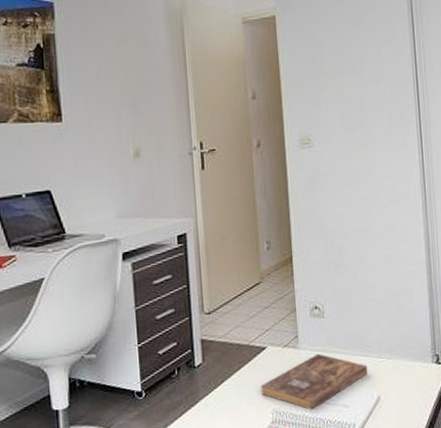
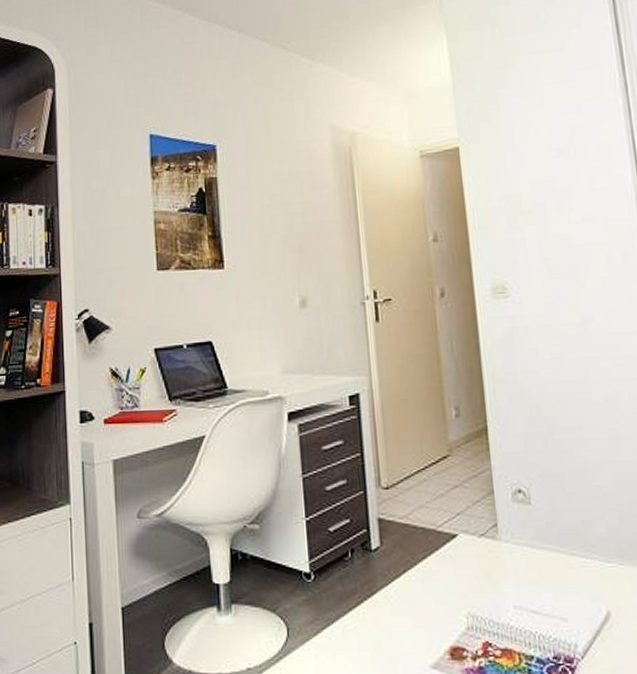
bible: present [260,353,367,411] -> none [451,548,591,620]

